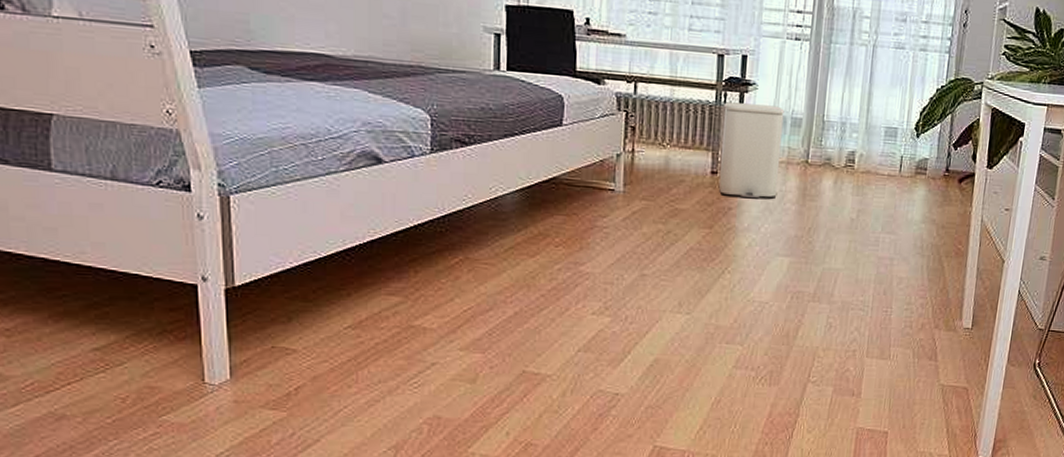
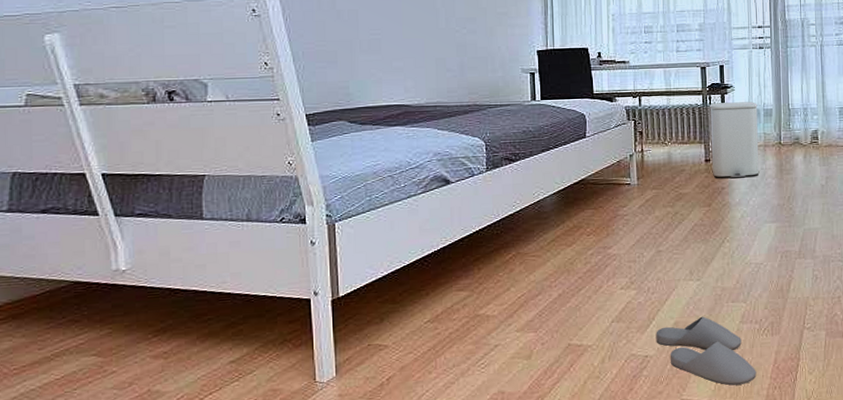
slippers: none [630,356,746,436] -> present [656,316,757,386]

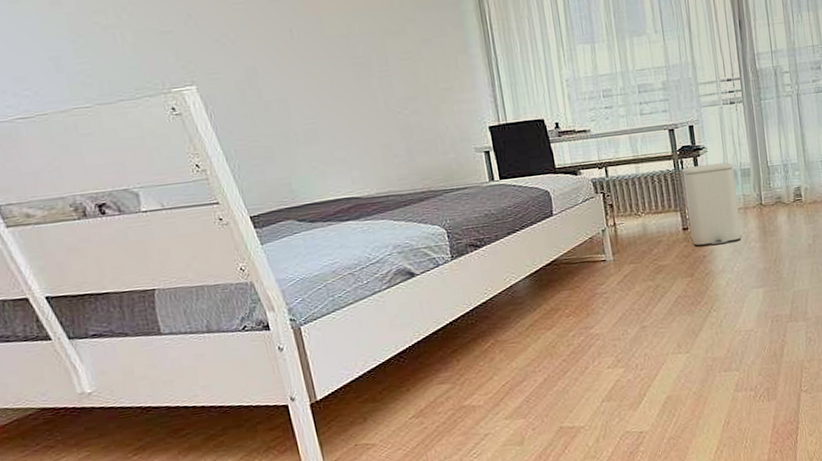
slippers: present [656,316,757,386] -> none [648,388,756,453]

